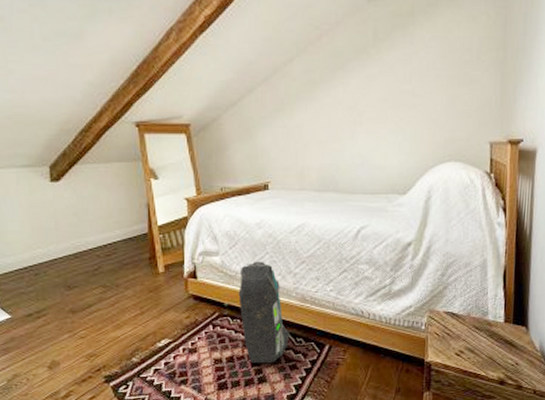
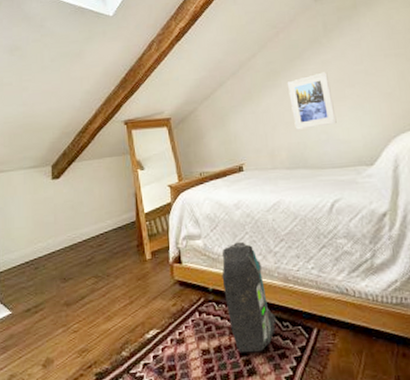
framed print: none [325,88,374,151] -> present [287,72,337,130]

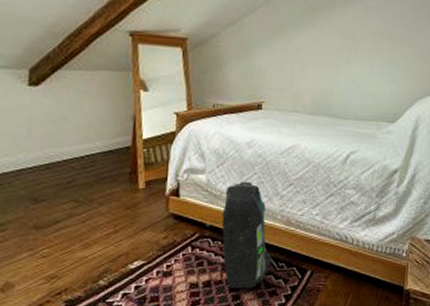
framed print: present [287,72,337,130] -> none [324,19,369,76]

